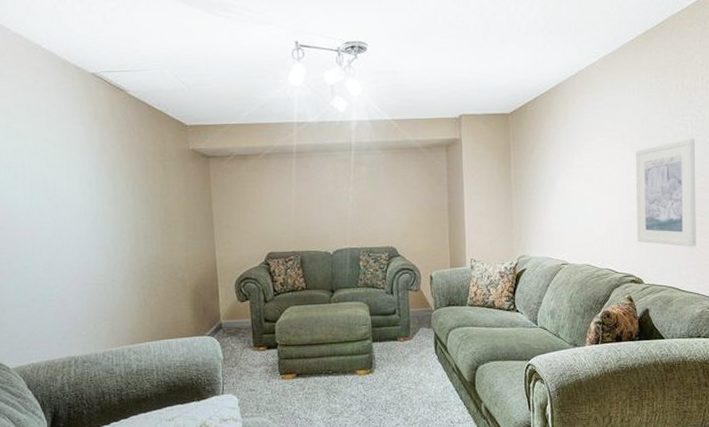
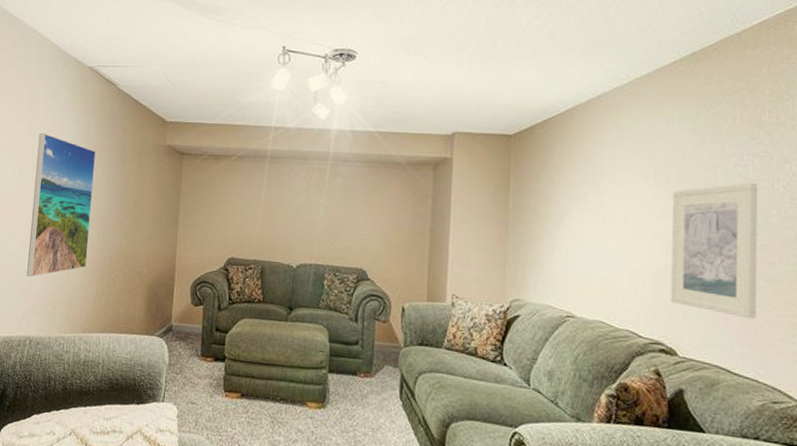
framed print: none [47,148,124,298] -> present [27,132,96,277]

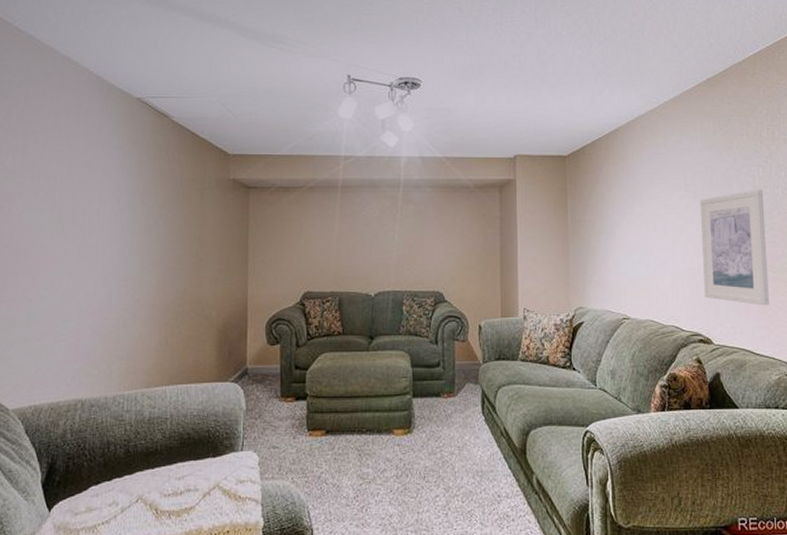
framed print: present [27,132,96,277] -> none [74,171,150,332]

